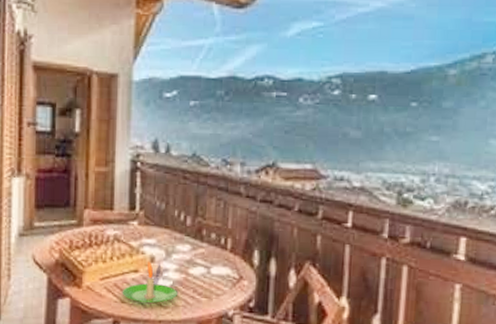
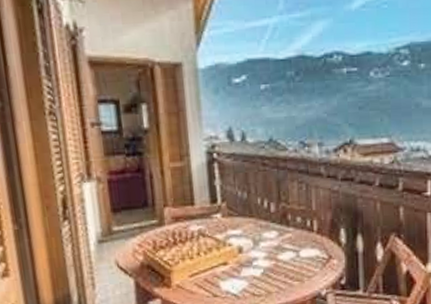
candle: present [122,261,177,303] -> none [213,252,269,294]

